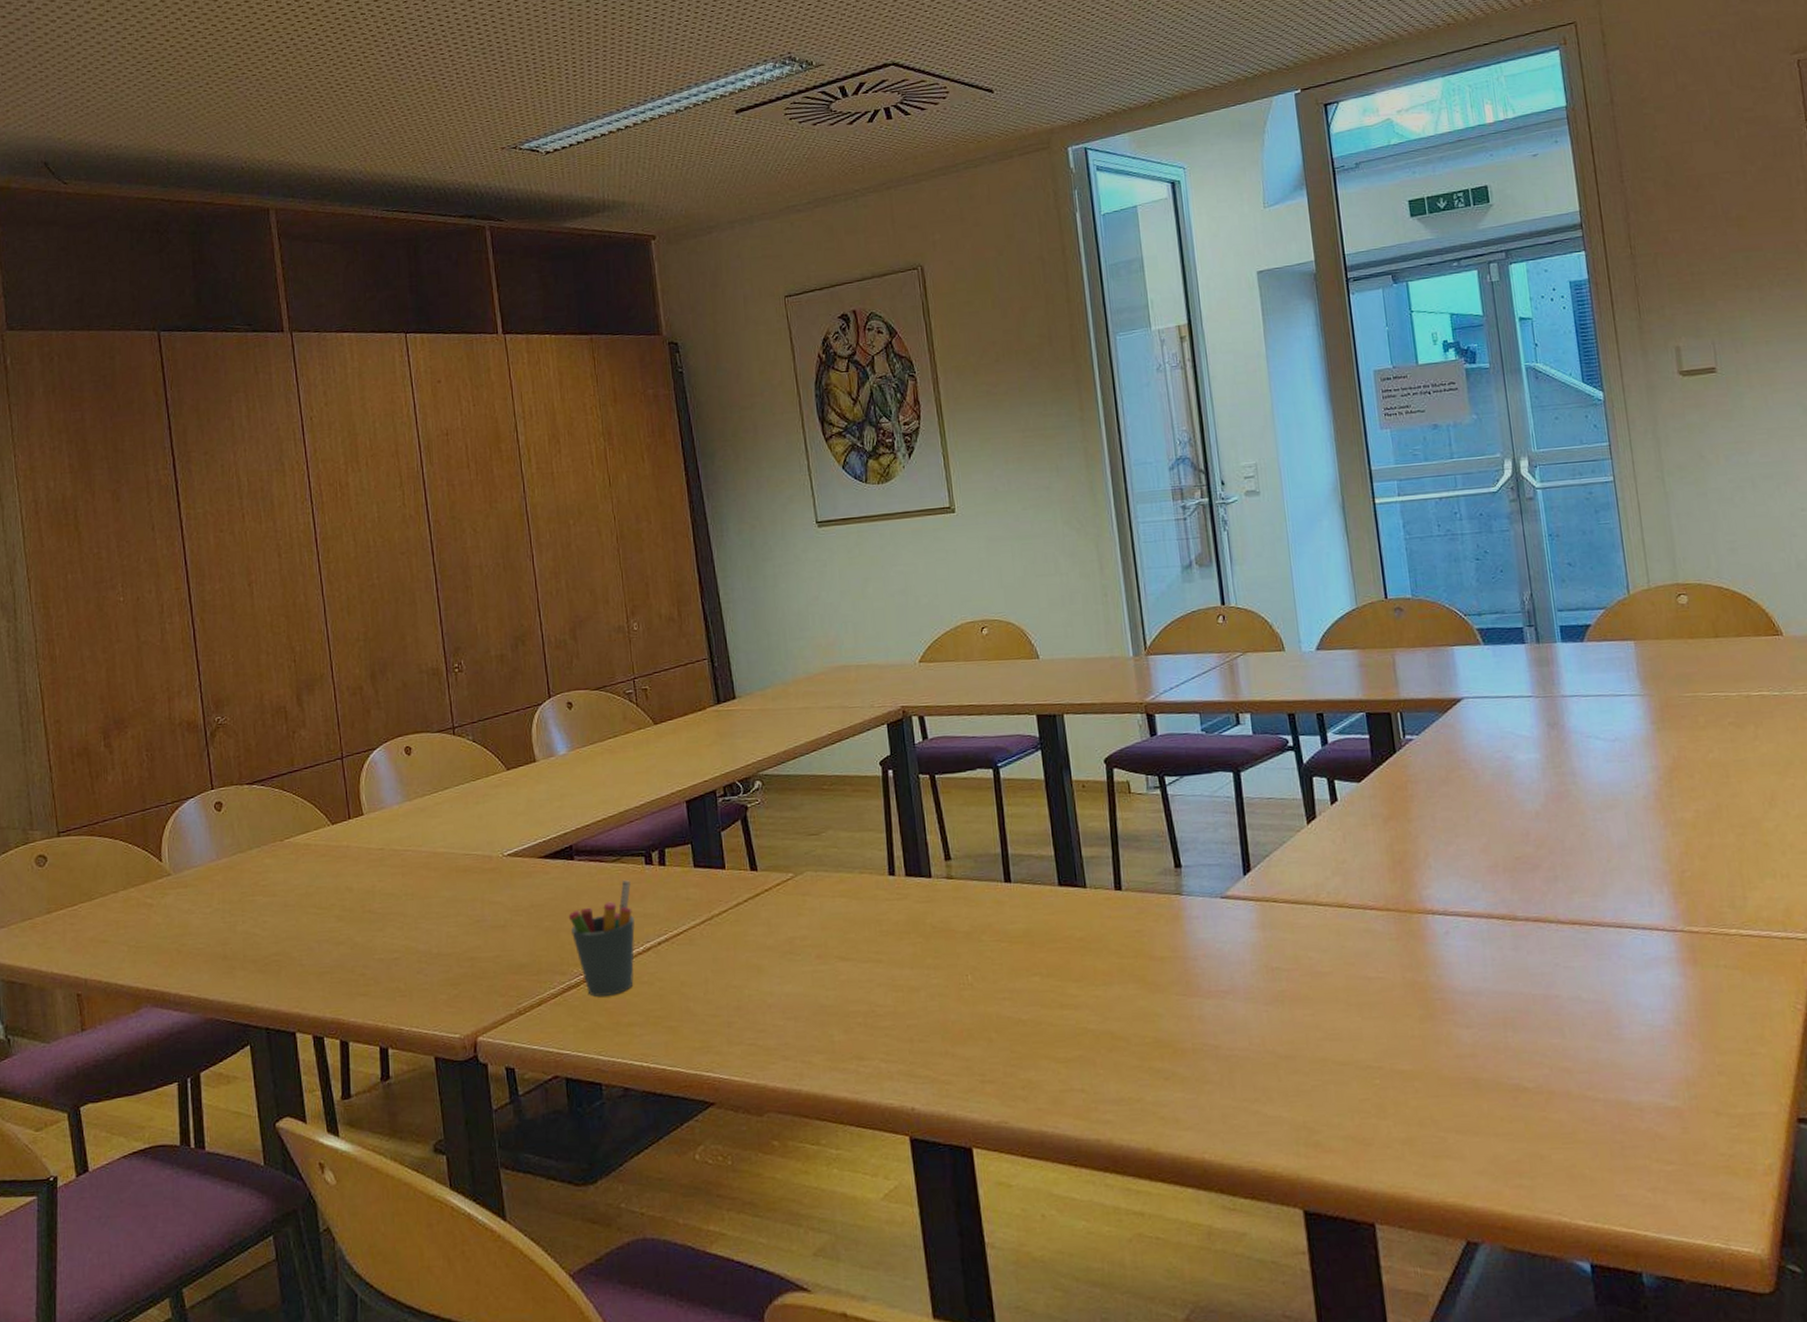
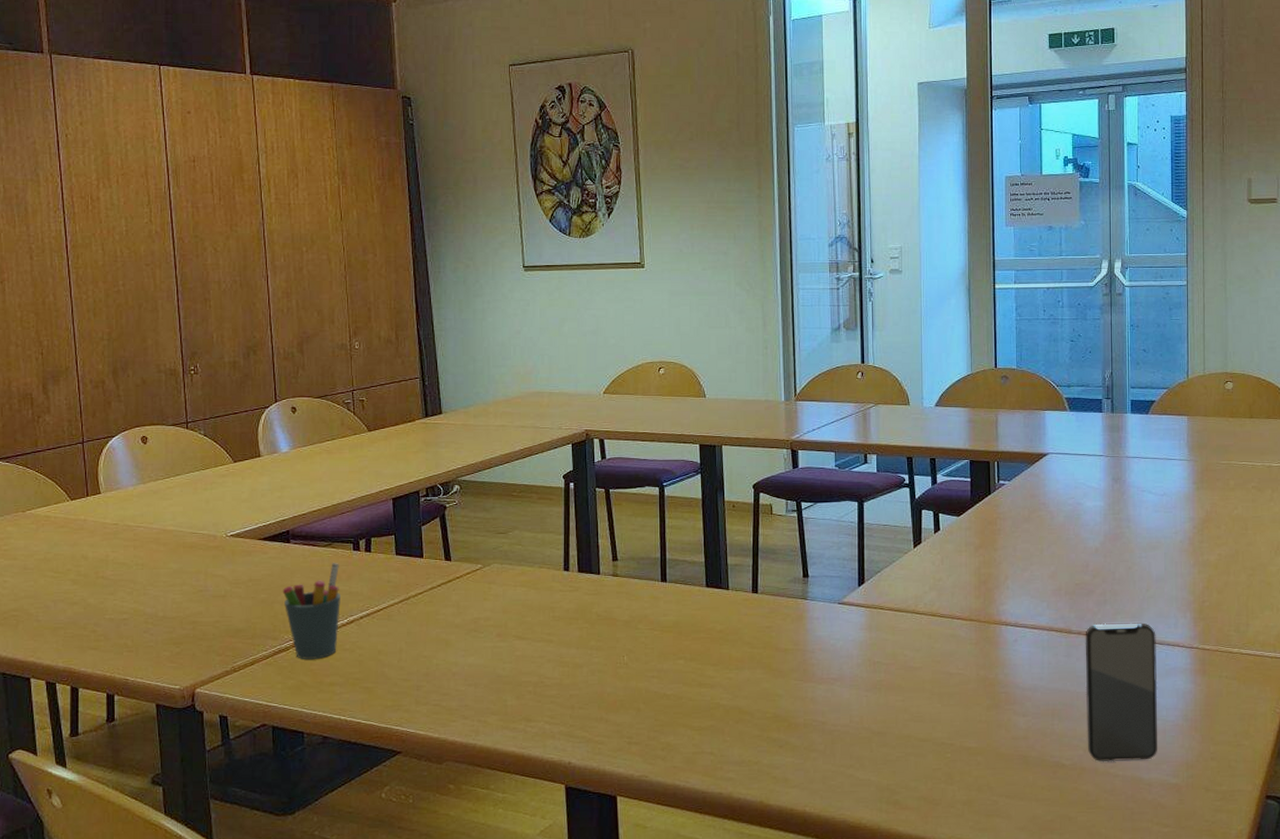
smartphone: none [1534,902,1646,1083] -> present [1085,623,1158,762]

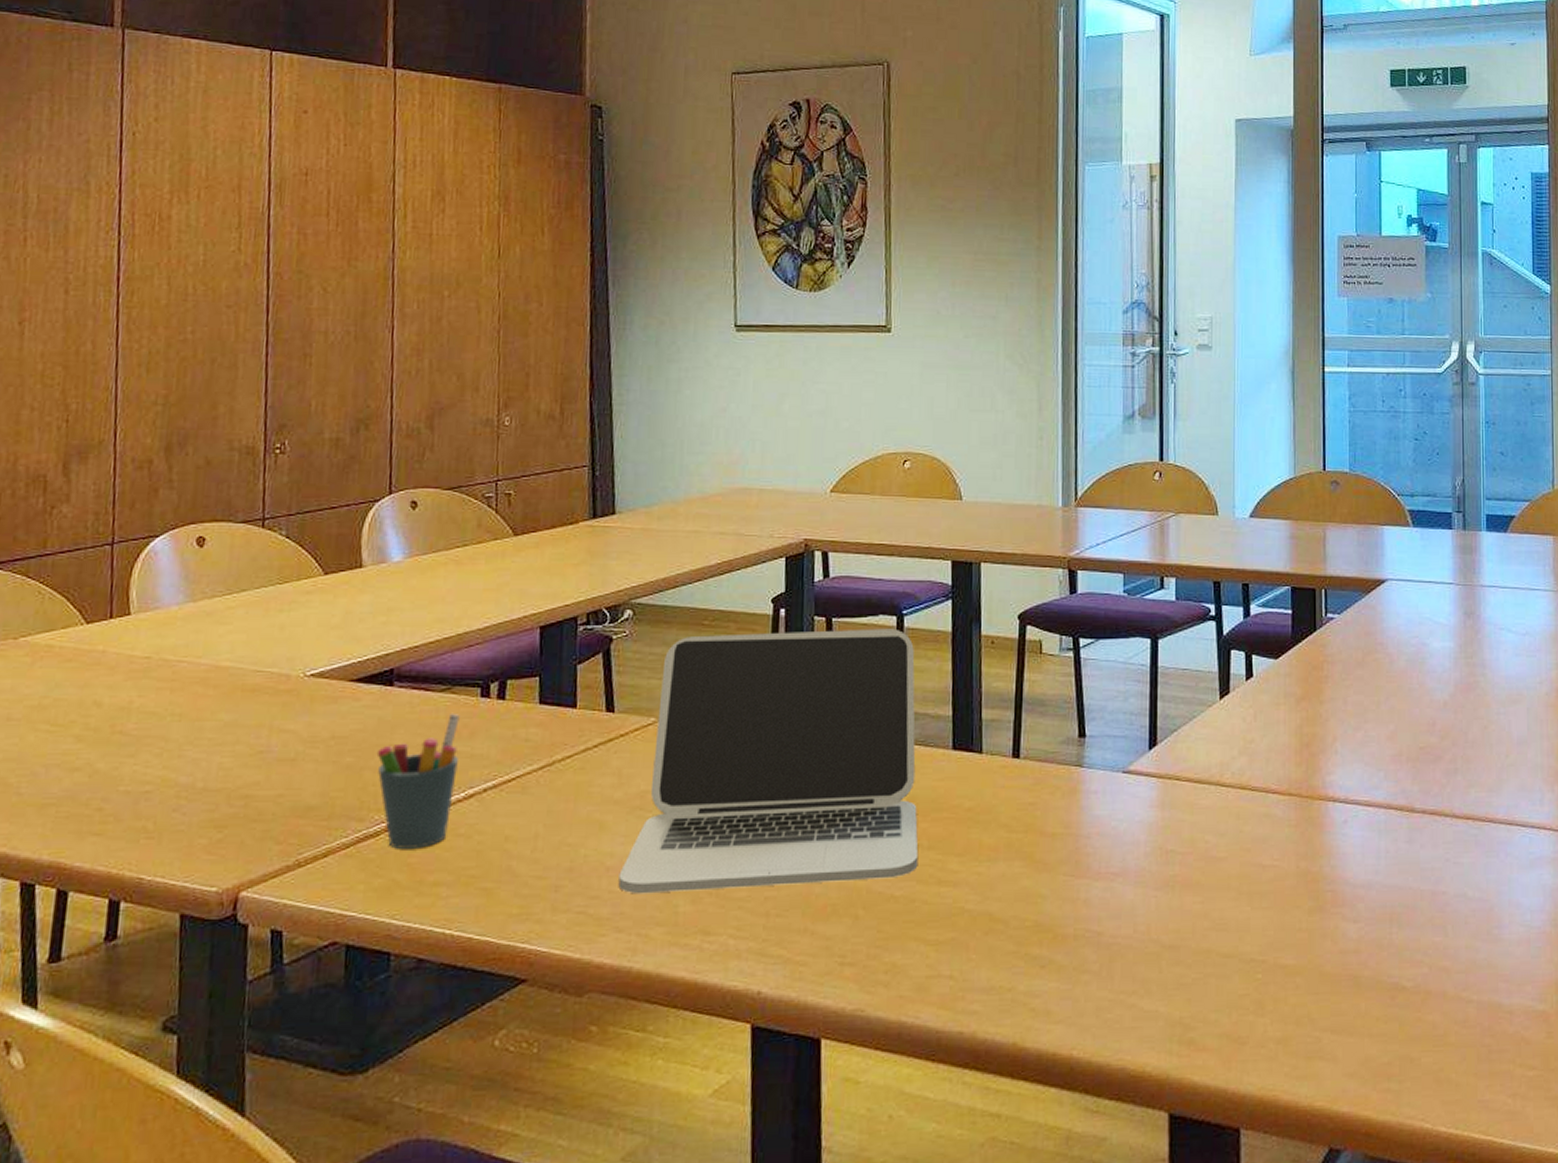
laptop: none [462,496,683,692] -> present [618,628,919,894]
smartphone: present [1085,623,1158,762] -> none [1431,798,1520,984]

